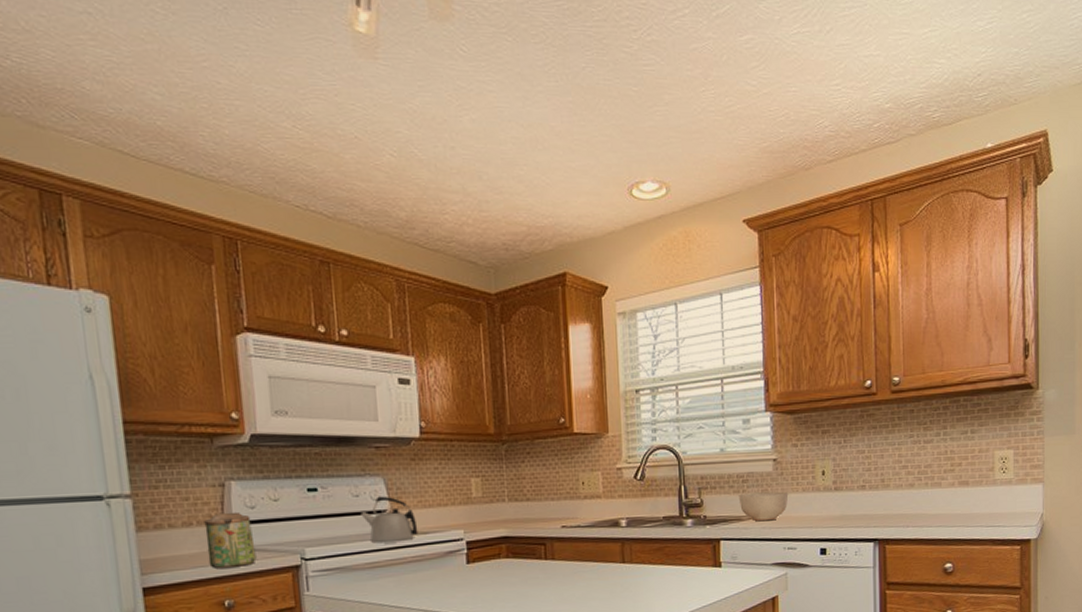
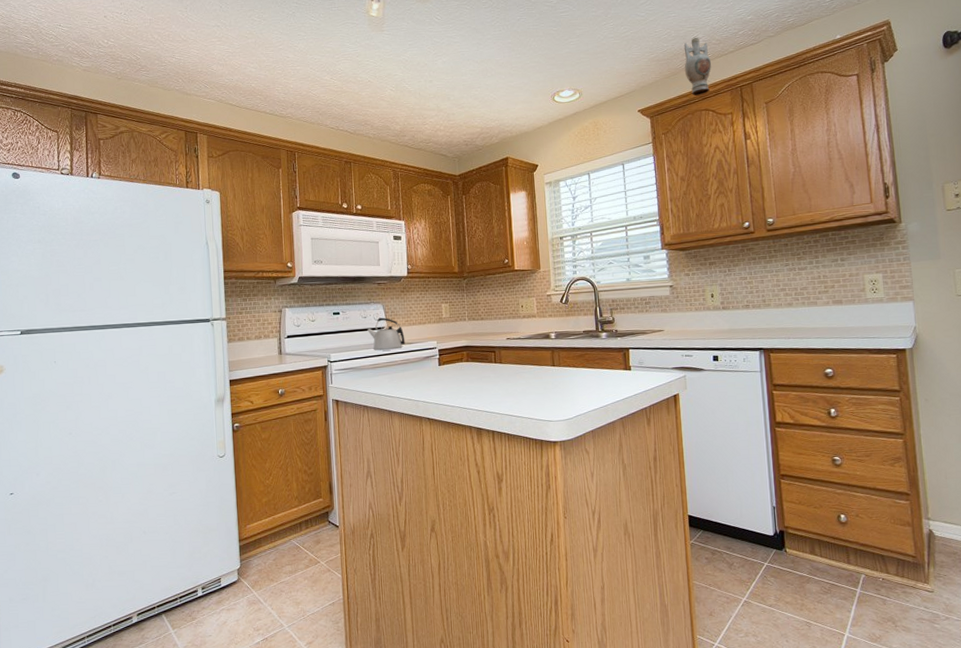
canister: present [204,511,257,569] -> none [268,329,300,368]
bowl: present [738,491,789,521] -> none [643,311,684,334]
decorative bottle: none [804,124,839,208] -> present [683,37,712,97]

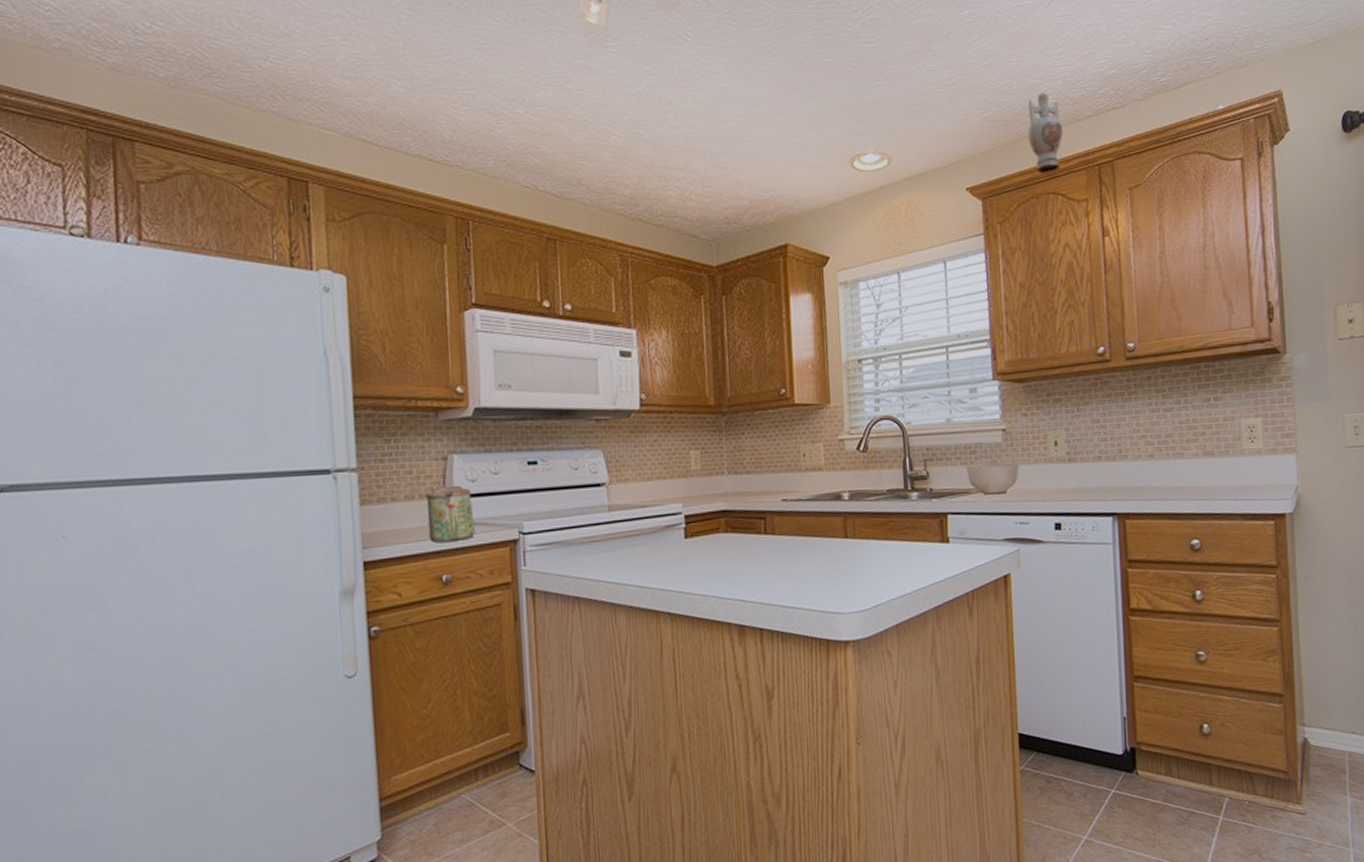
canister: none [268,329,300,368] -> present [426,485,475,543]
kettle: present [367,317,406,352] -> none [579,469,637,518]
bowl: none [643,311,684,334] -> present [966,463,1020,494]

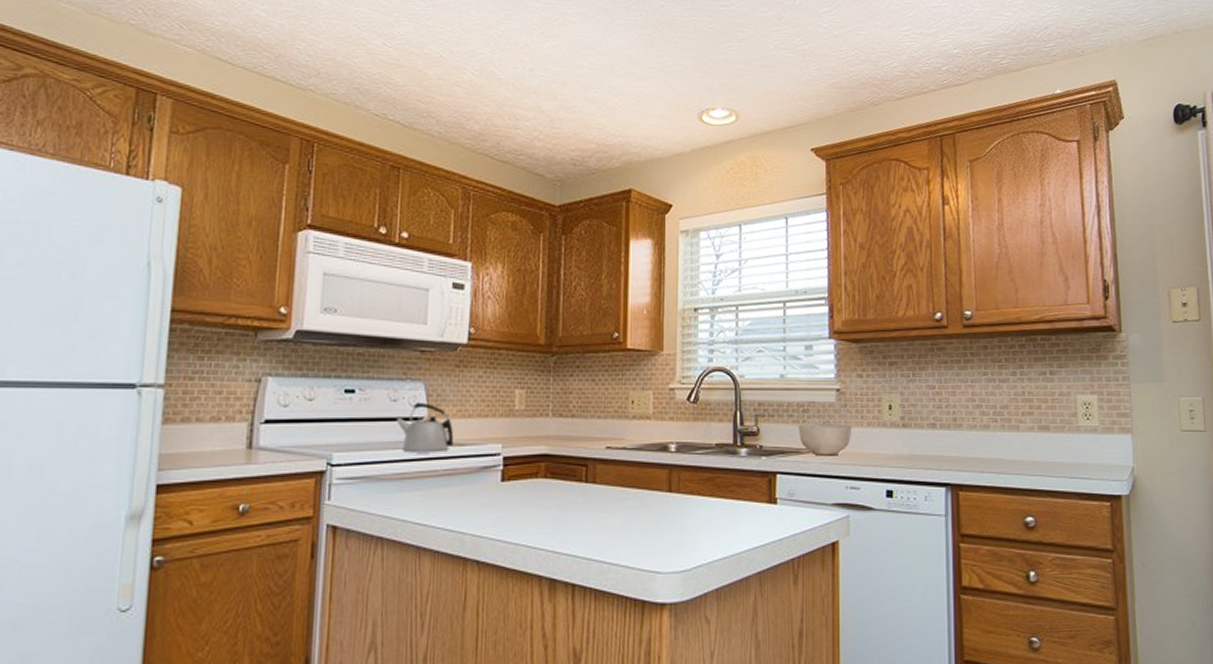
canister: present [426,485,475,543] -> none [230,409,282,470]
kettle: none [579,469,637,518] -> present [396,402,454,455]
decorative bottle: present [1027,92,1064,174] -> none [873,65,908,141]

